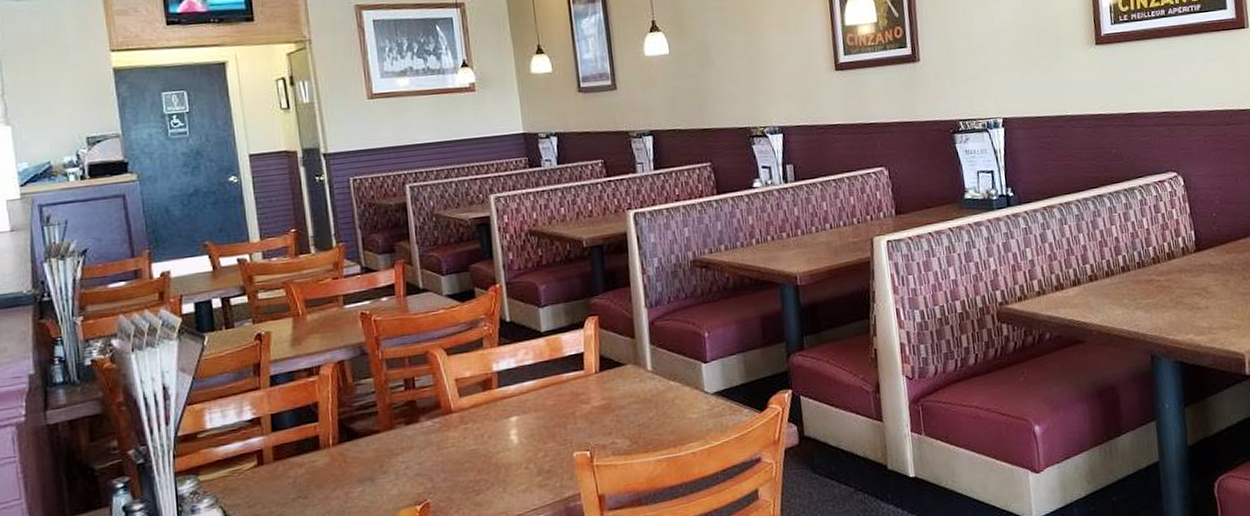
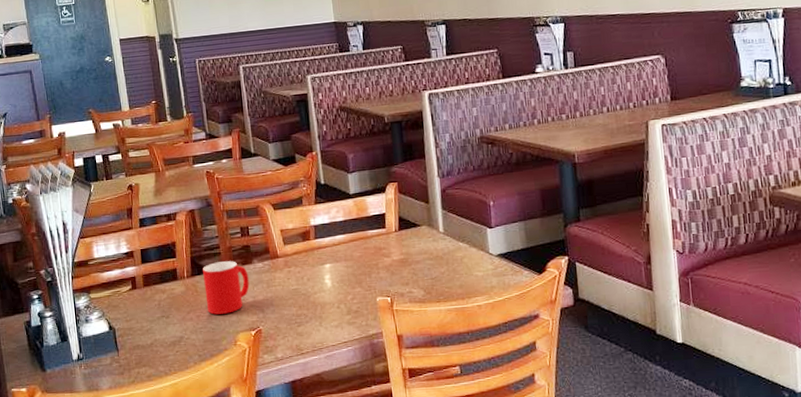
cup: none [354,421,415,489] -> present [203,261,250,315]

